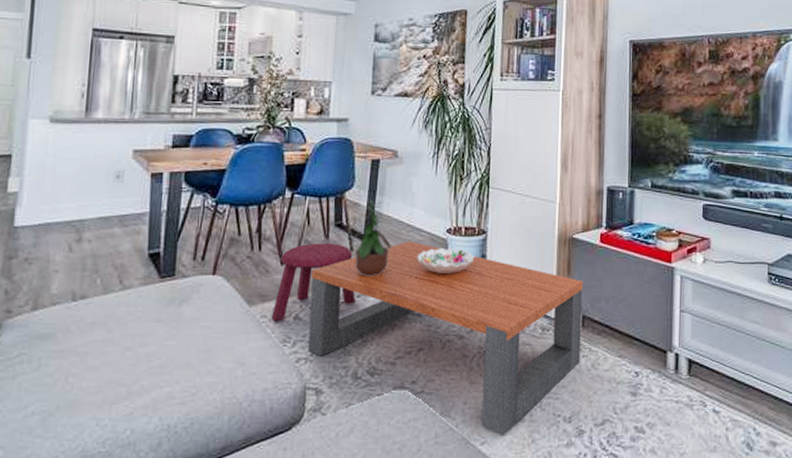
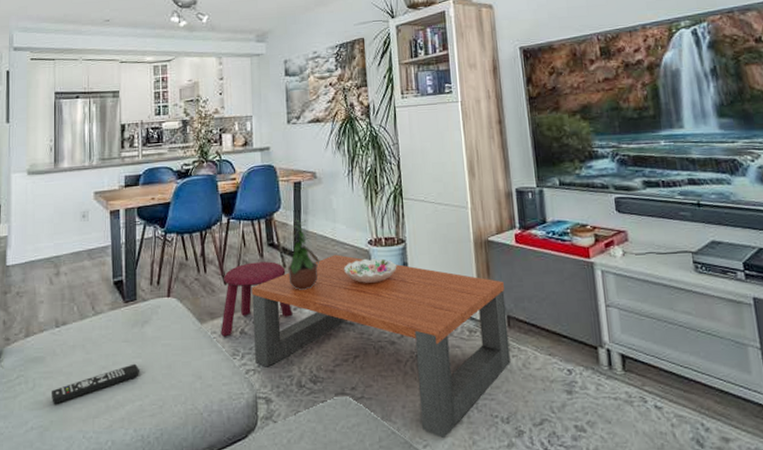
remote control: none [60,346,172,387] -> present [52,363,139,404]

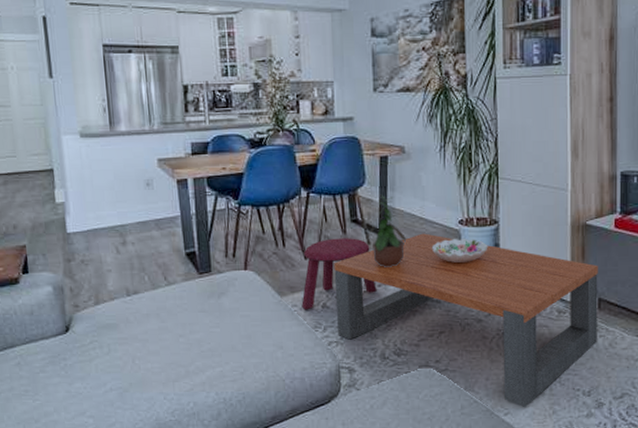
remote control: present [52,363,139,404] -> none [128,333,218,368]

